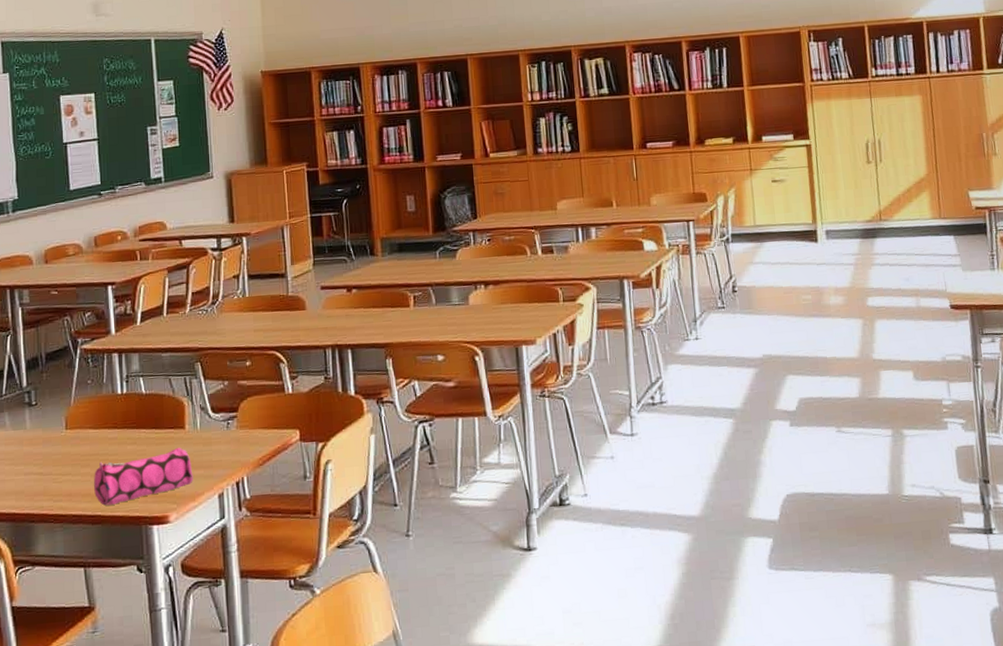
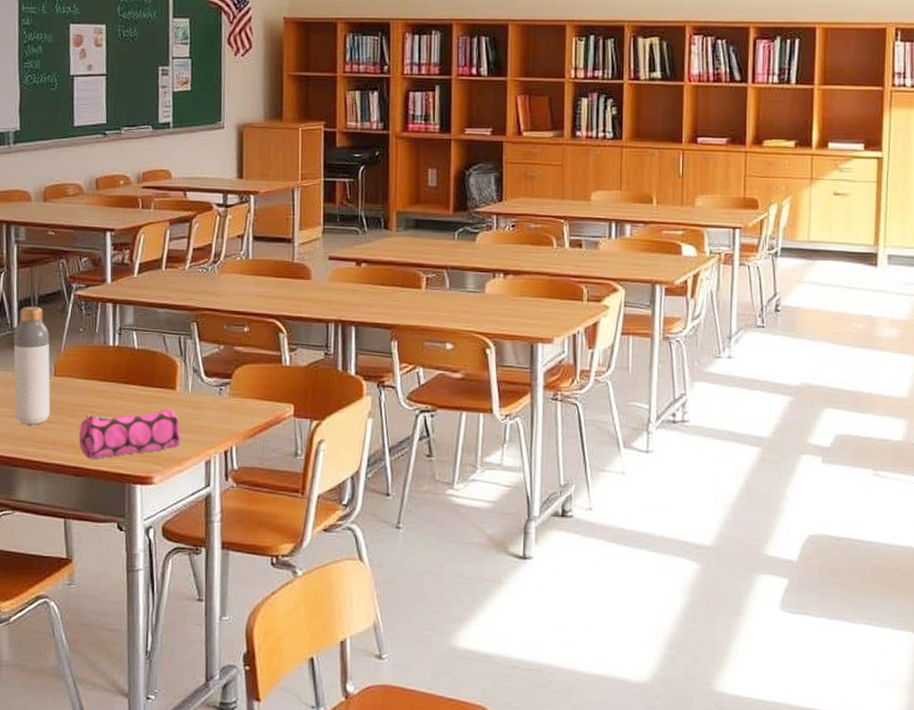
bottle: none [24,364,64,480] -> present [14,306,51,425]

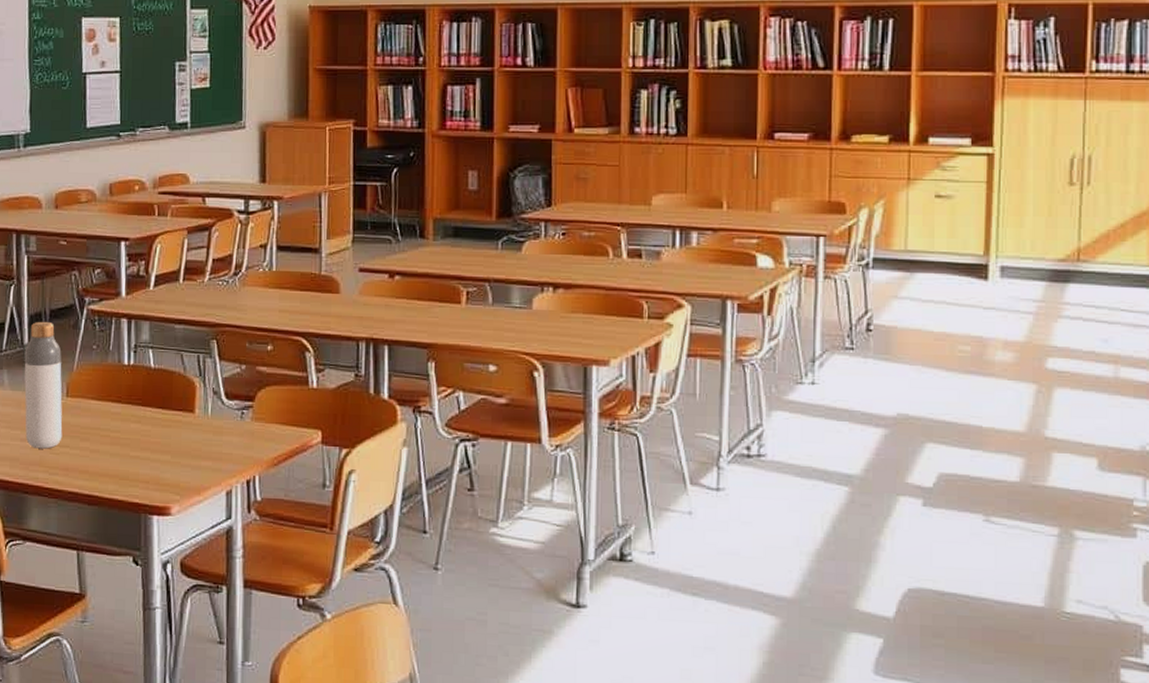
pencil case: present [79,408,181,459] -> none [93,432,200,487]

